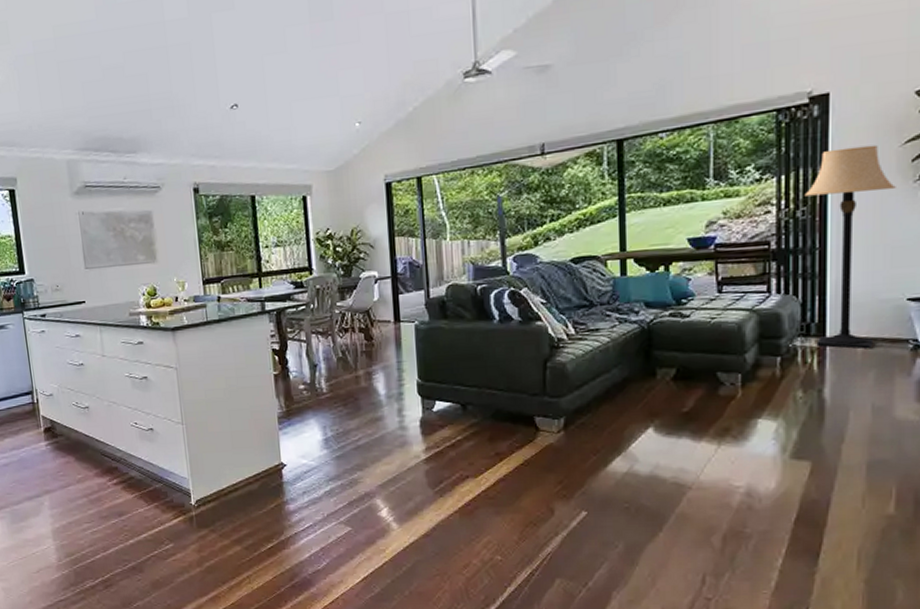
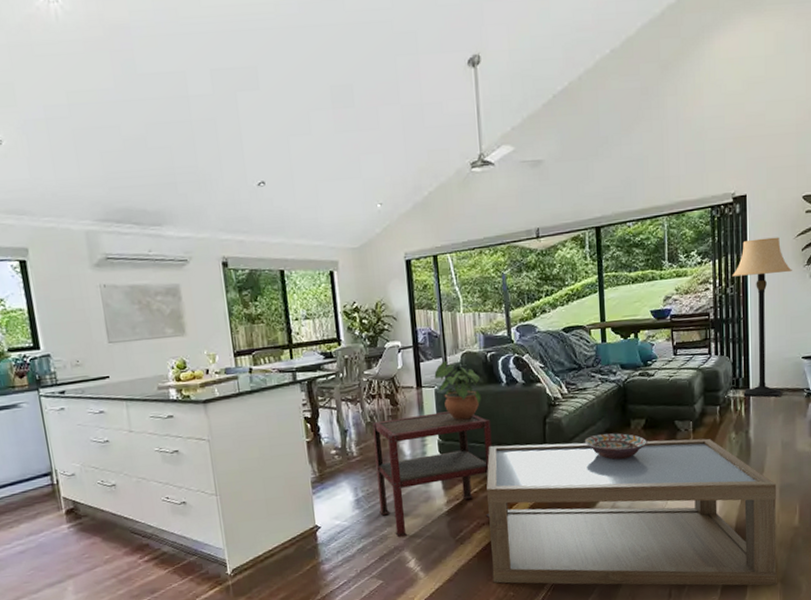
side table: none [344,349,481,484] -> present [372,411,493,538]
potted plant: none [414,294,469,360] -> present [434,361,481,420]
coffee table: none [472,390,863,586] -> present [486,438,777,586]
decorative bowl: none [594,382,678,415] -> present [584,433,647,460]

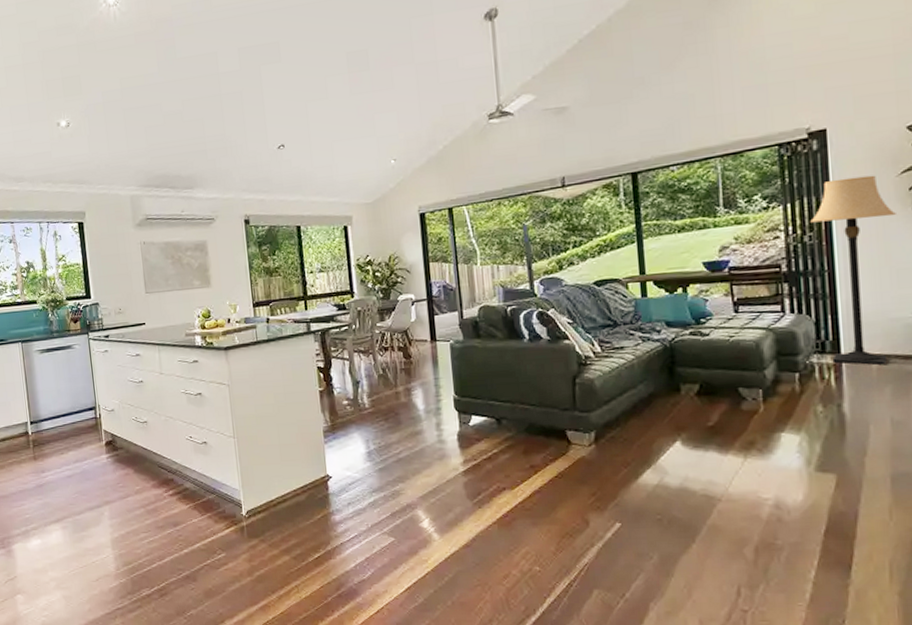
side table: present [372,411,493,538] -> none [384,366,514,495]
potted plant: present [434,361,481,420] -> none [449,315,501,377]
coffee table: present [486,438,777,586] -> none [507,405,893,598]
decorative bowl: present [584,433,647,460] -> none [622,398,703,429]

